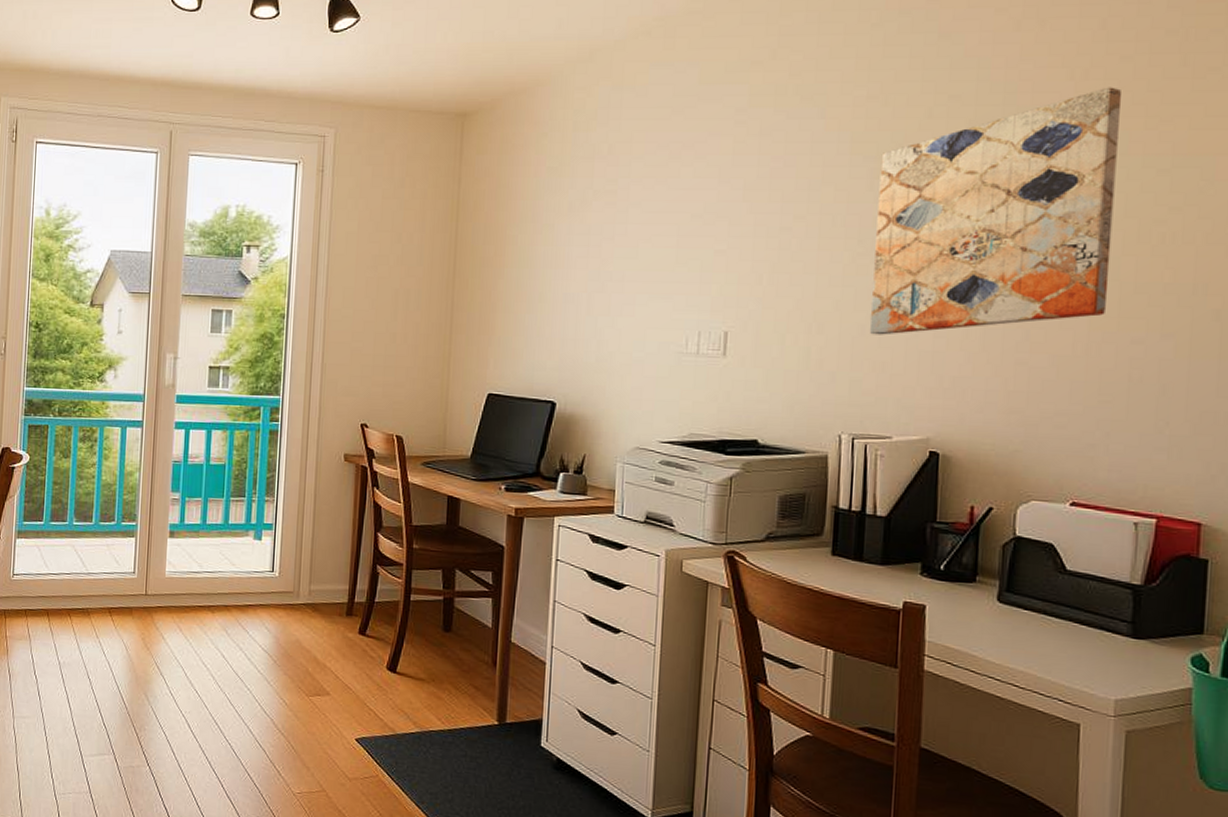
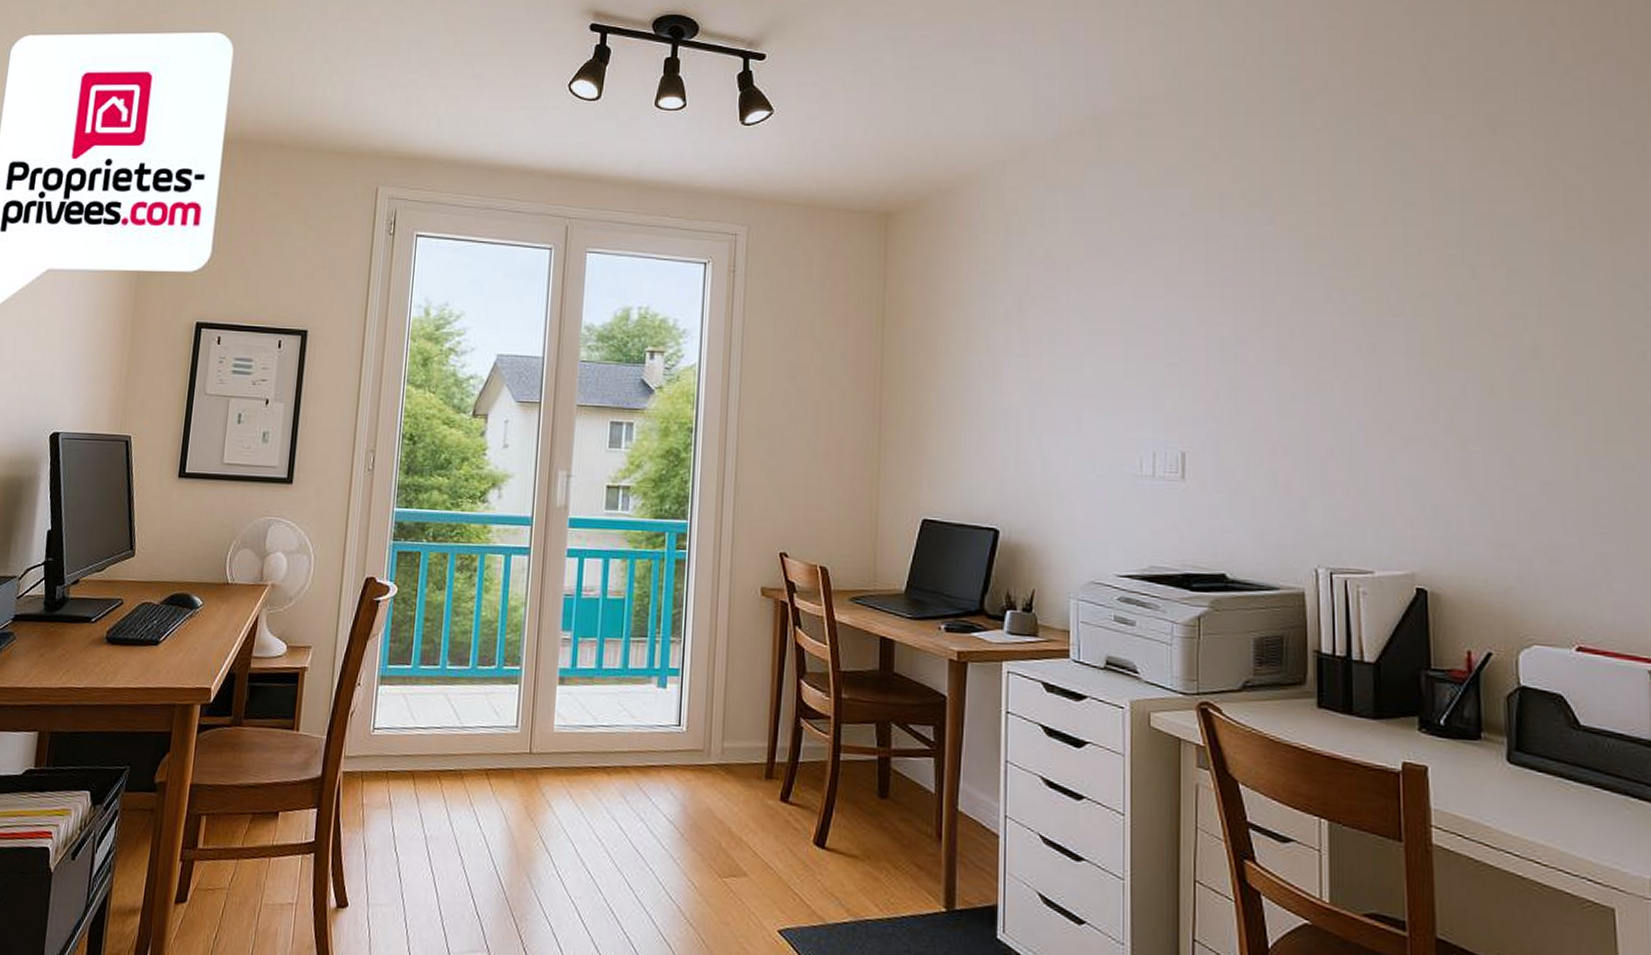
wall art: present [869,87,1123,335] -> none [1337,197,1592,458]

